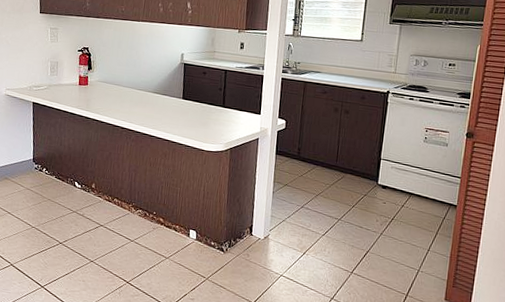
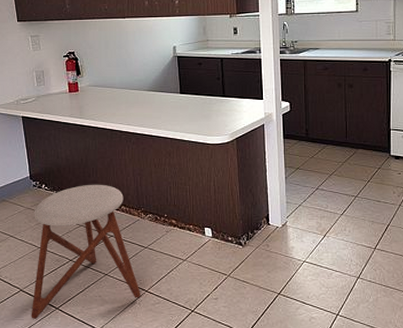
stool: none [17,173,122,294] -> present [31,184,141,319]

